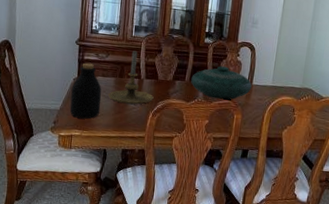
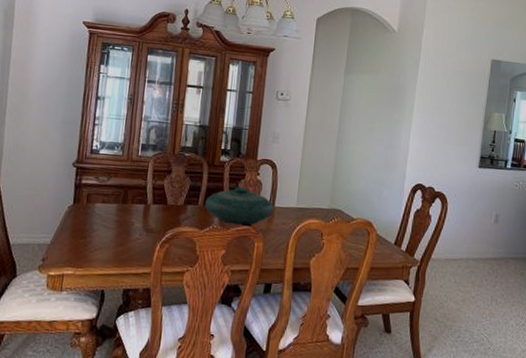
bottle: present [70,63,102,119] -> none [62,187,101,254]
candle holder: present [107,51,154,104] -> none [108,172,162,234]

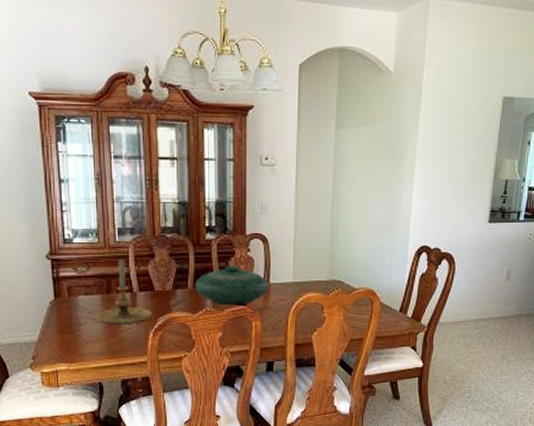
candle holder: none [108,172,162,234] -> present [95,259,152,324]

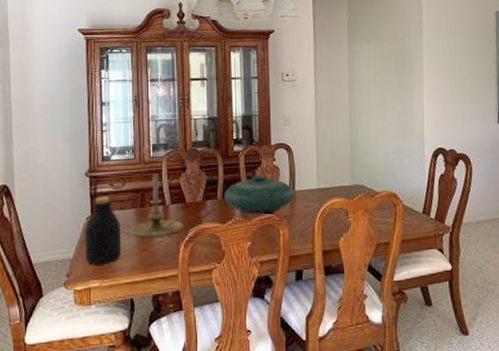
bottle: none [49,281,88,349] -> present [85,196,122,265]

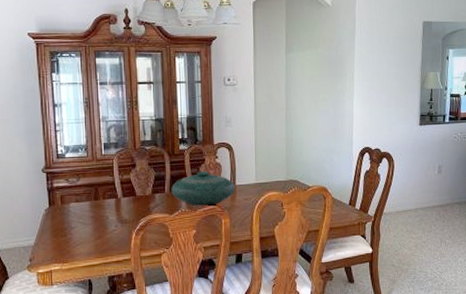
bottle: present [85,196,122,265] -> none [44,190,79,251]
candle holder: present [128,173,183,237] -> none [84,170,134,227]

